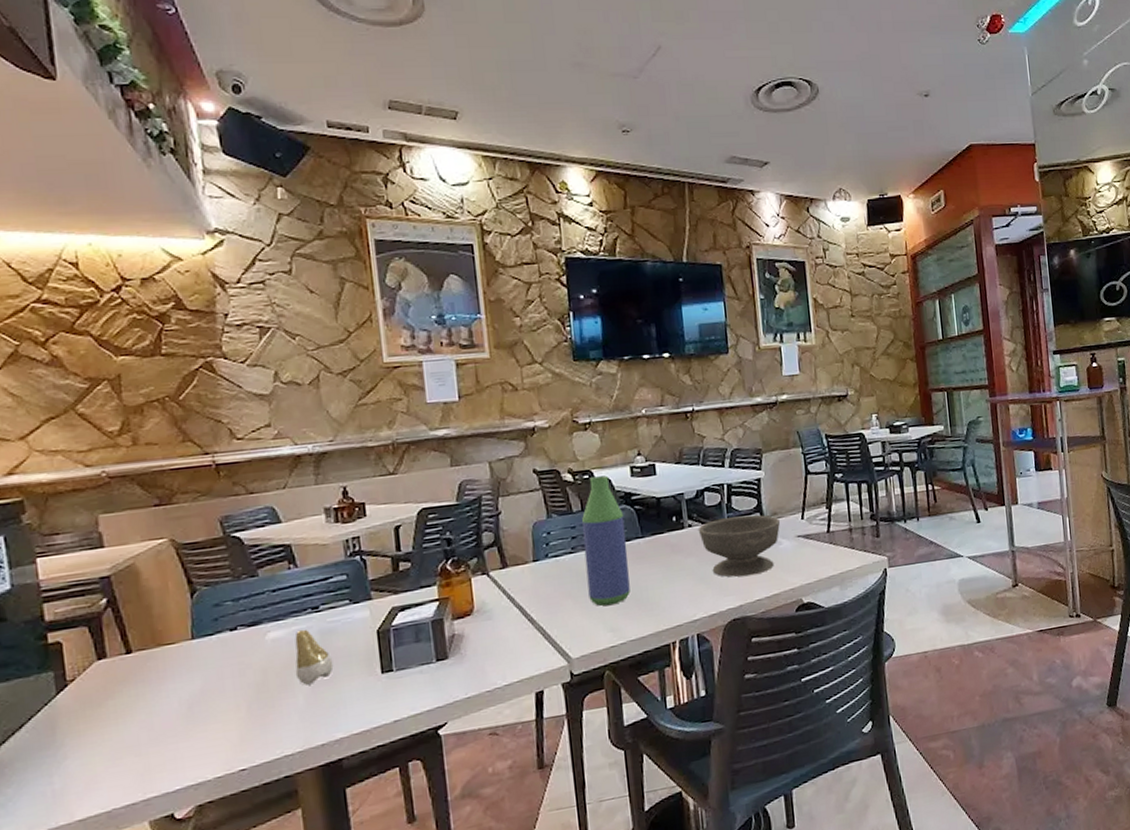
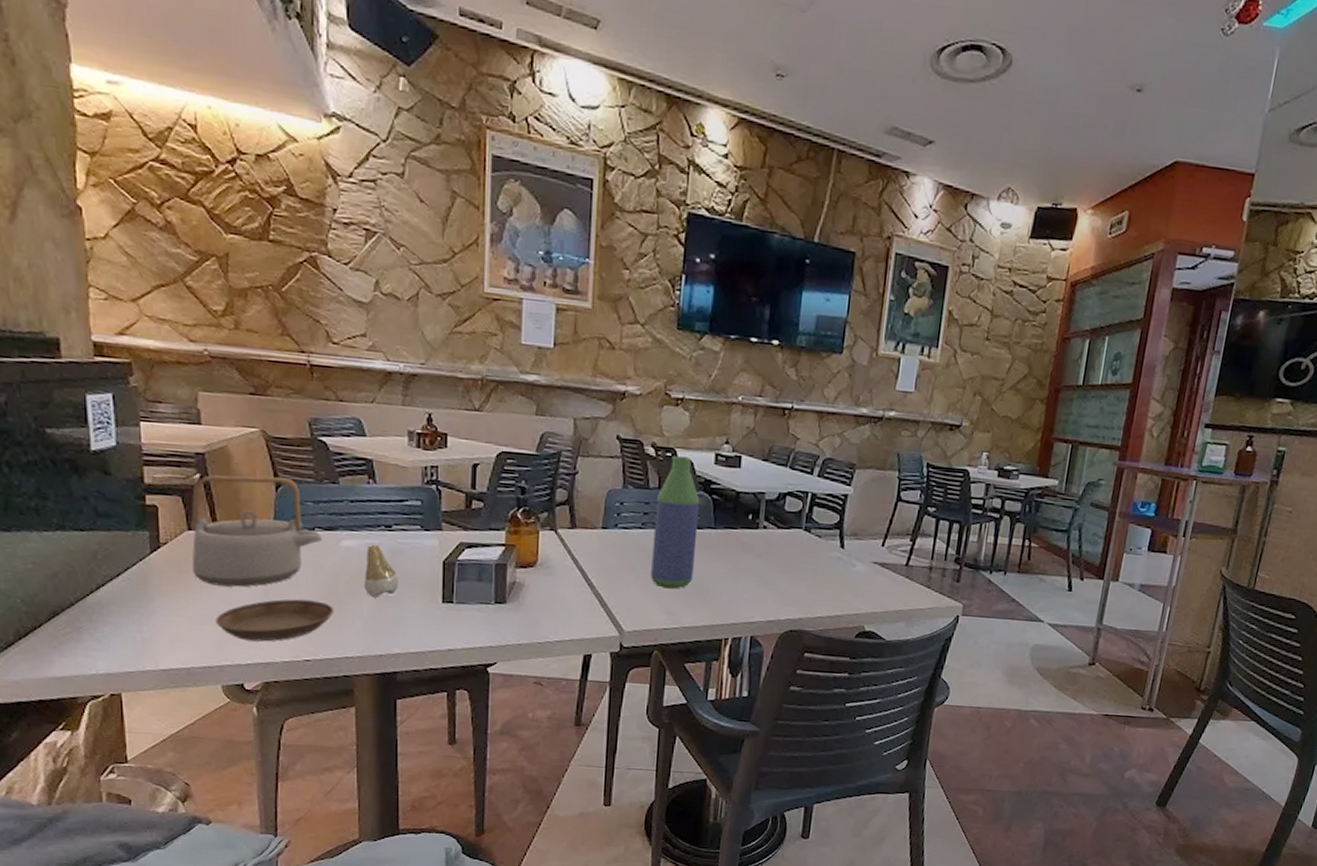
teapot: none [99,582,246,713] -> present [190,475,322,587]
saucer: none [135,702,267,765] -> present [215,599,334,642]
bowl: present [698,514,781,578] -> none [772,527,860,592]

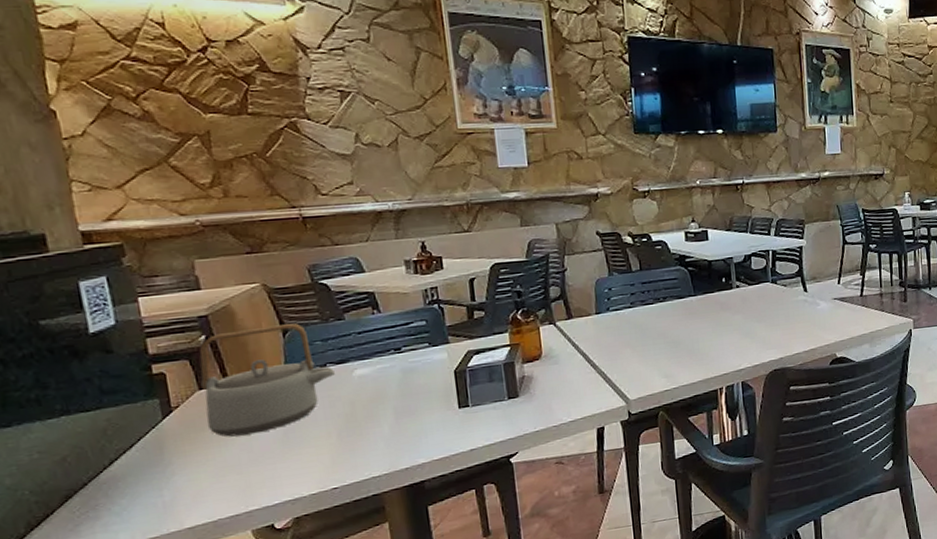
saucer: present [215,599,334,642] -> none [237,430,355,483]
tooth: present [363,544,399,598] -> none [379,367,415,417]
bottle: present [651,456,700,589] -> none [639,239,683,355]

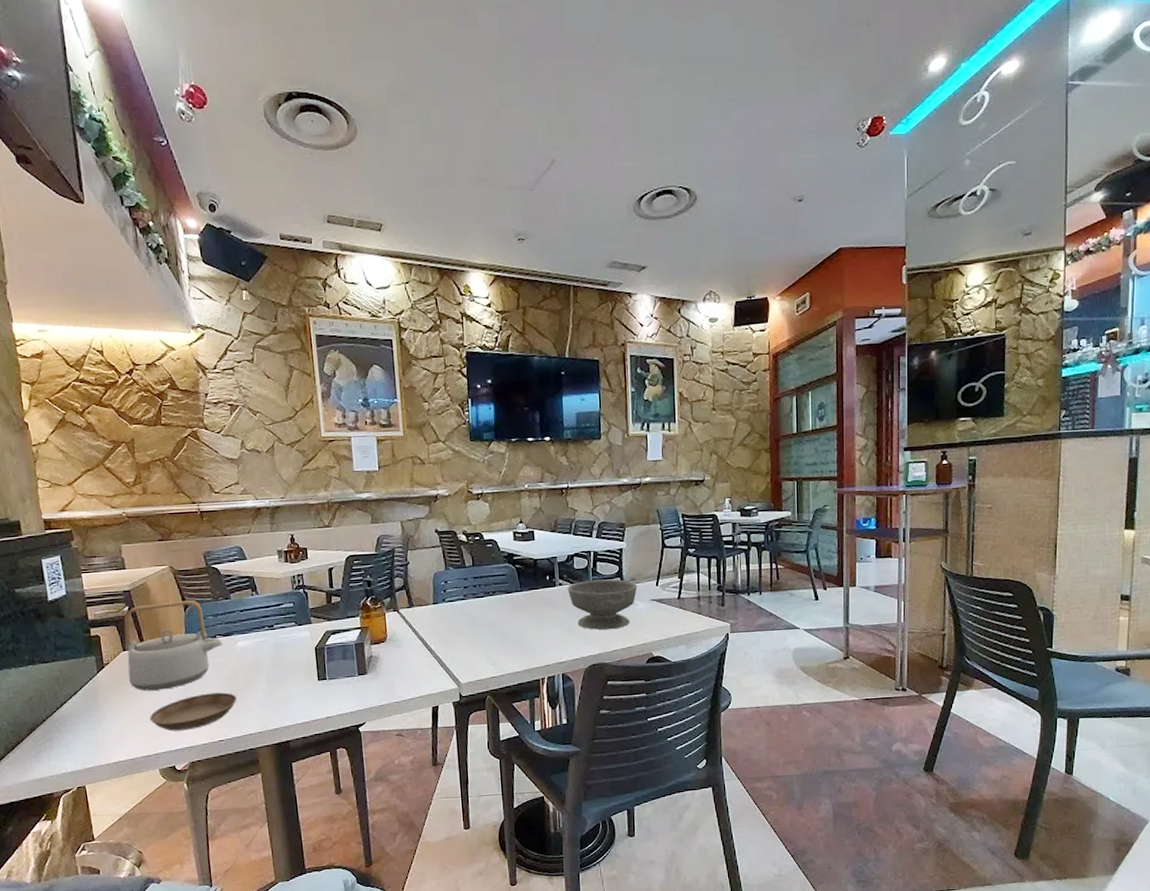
saucer: none [237,430,355,483] -> present [149,692,237,731]
bowl: none [744,278,819,333] -> present [567,579,638,630]

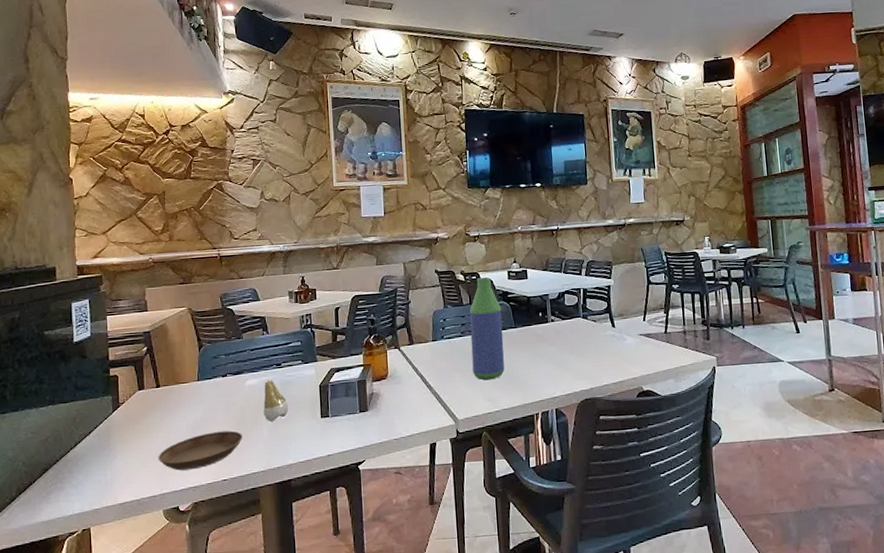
teapot: present [123,600,222,691] -> none [140,340,232,430]
tooth: none [256,641,284,684] -> present [263,379,289,422]
bottle: none [472,538,509,645] -> present [469,277,505,380]
bowl: present [567,579,638,630] -> none [559,315,626,365]

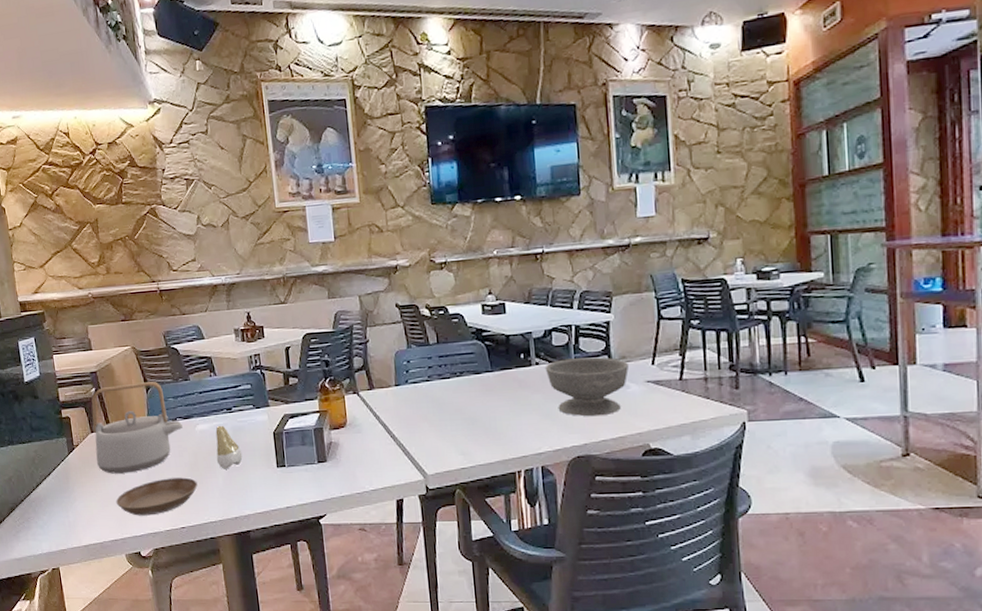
teapot: none [140,340,232,430] -> present [91,382,183,474]
bottle: present [469,277,505,380] -> none [437,312,480,432]
bowl: none [559,315,626,365] -> present [545,357,630,417]

